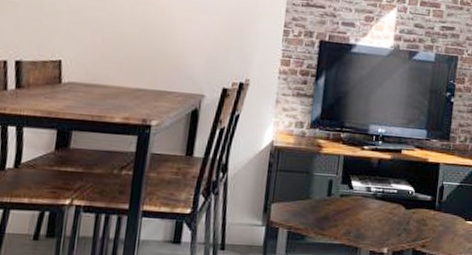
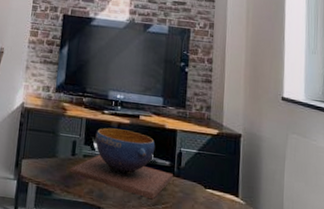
decorative bowl: none [325,164,434,236] -> present [70,128,173,200]

